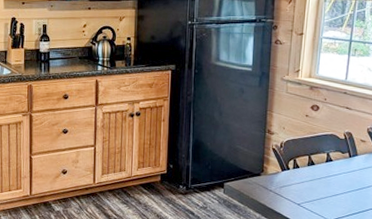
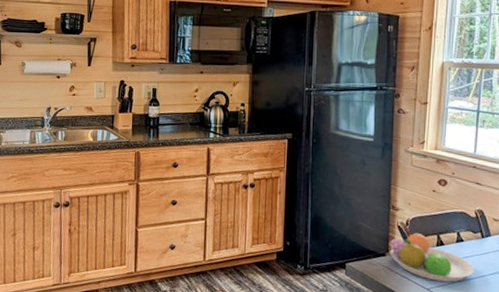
fruit bowl: none [264,154,342,198] -> present [390,232,475,282]

